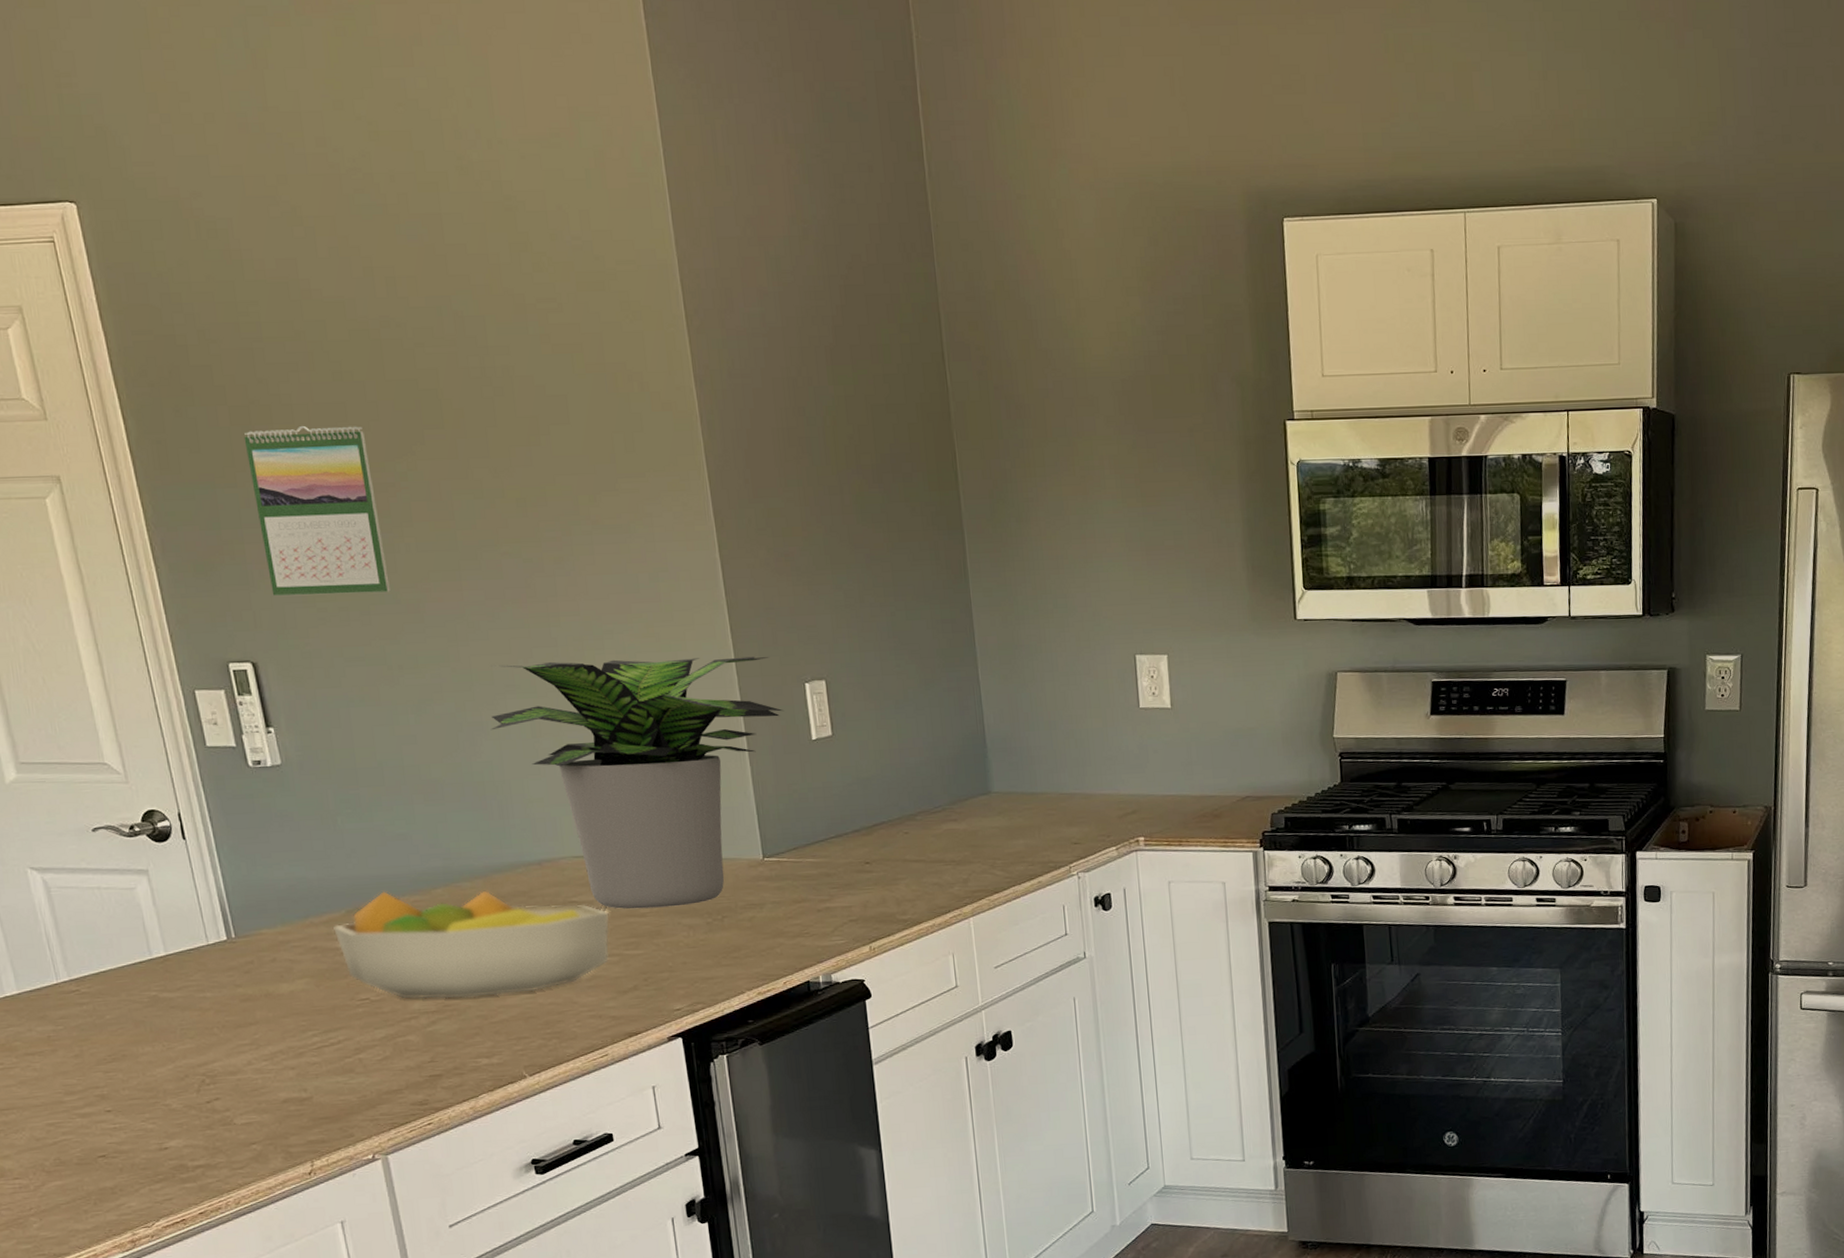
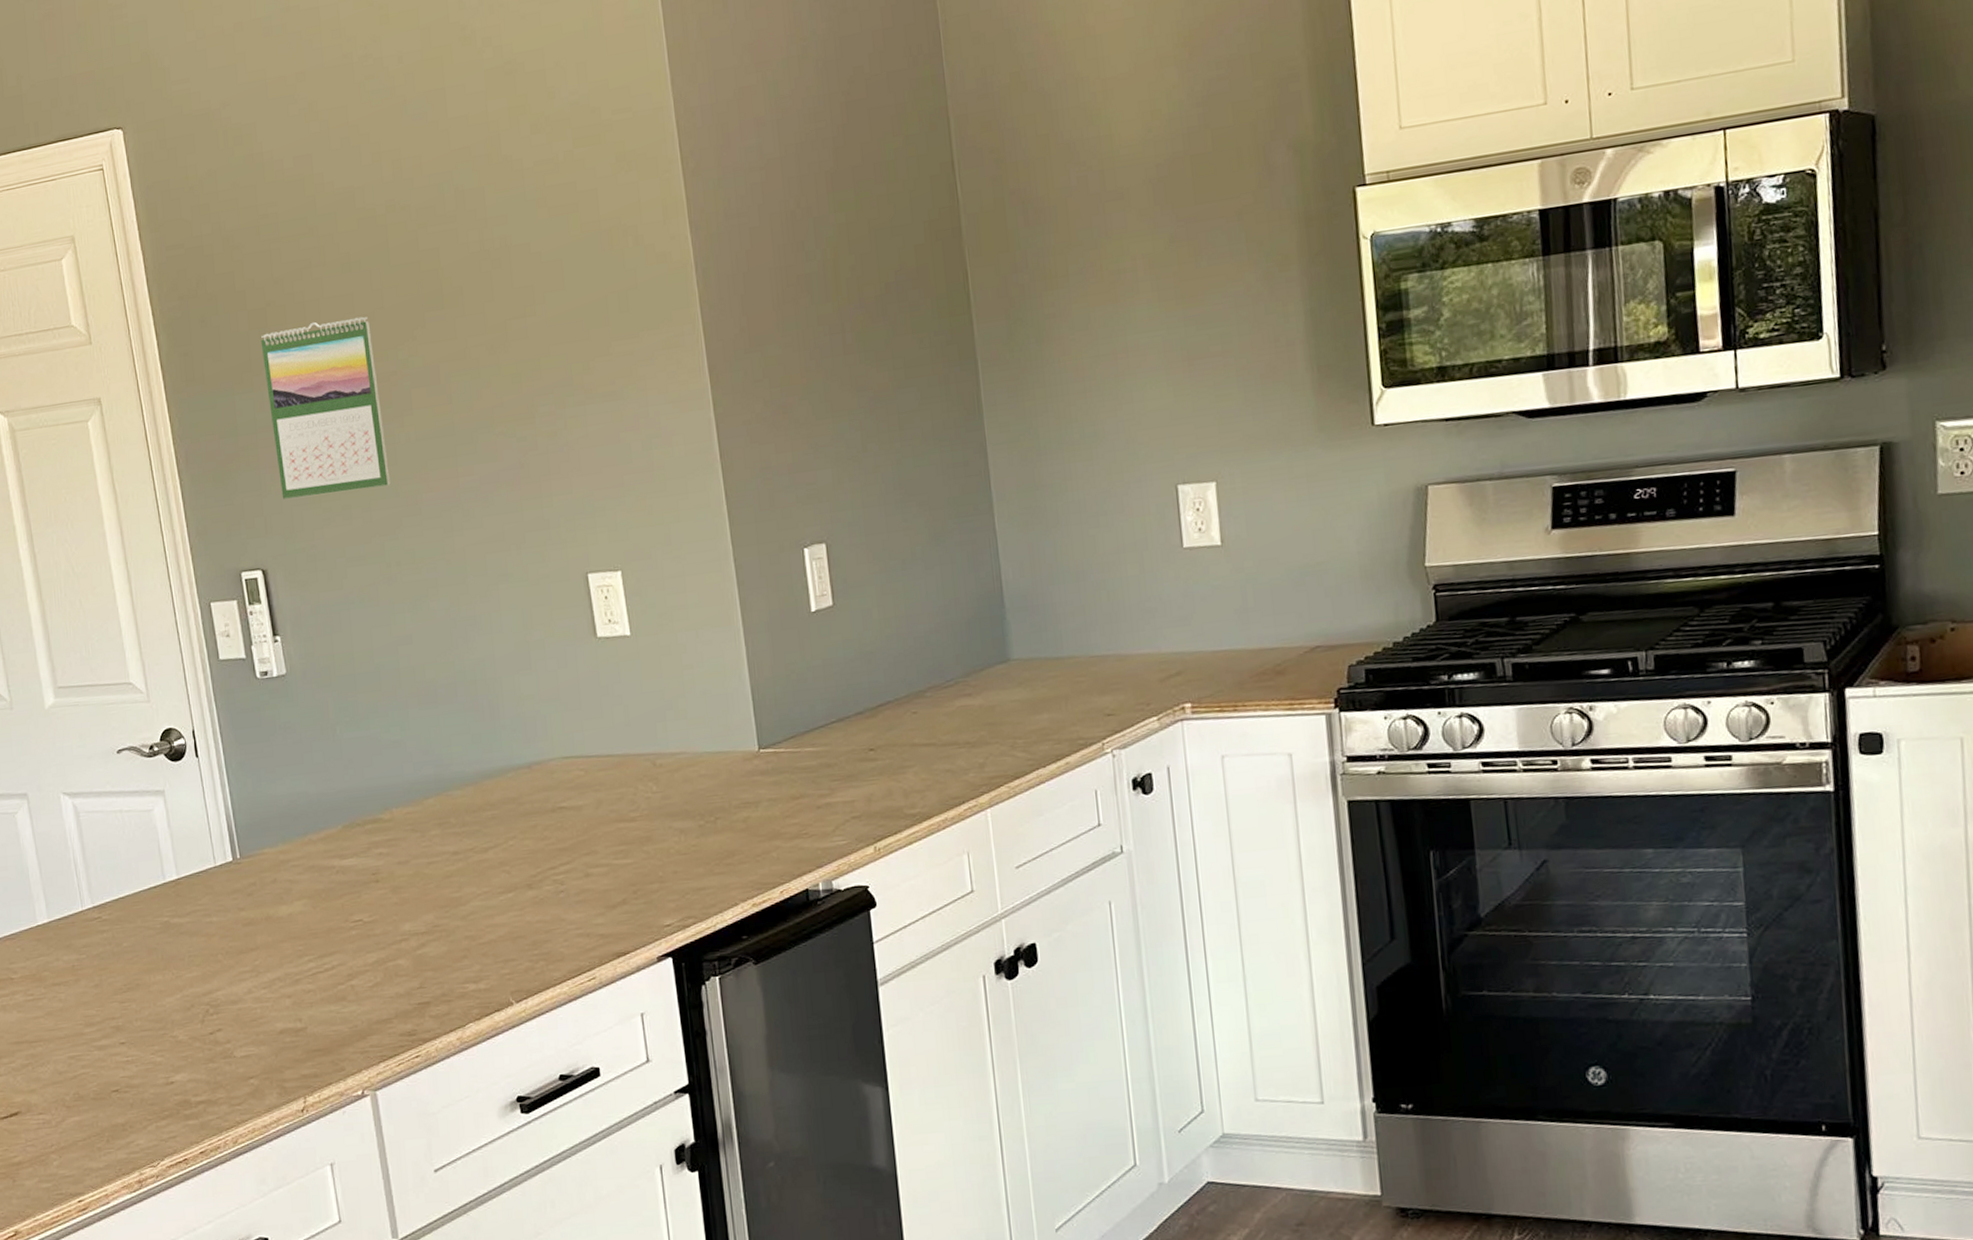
fruit bowl: present [332,890,610,999] -> none [329,798,599,920]
potted plant: present [490,656,785,909] -> none [483,522,782,814]

